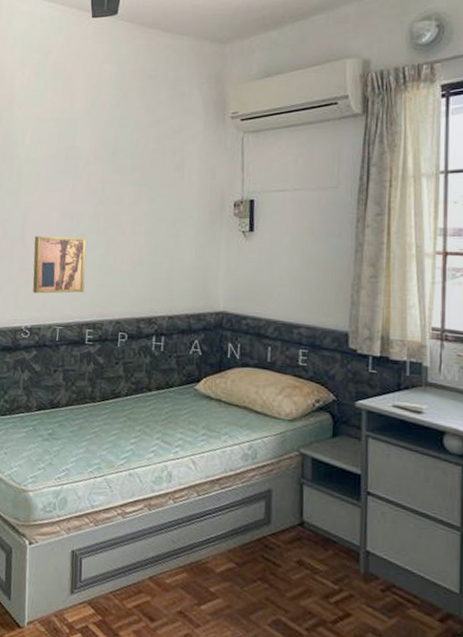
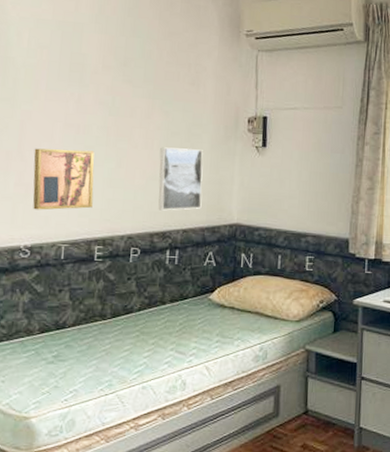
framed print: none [144,233,188,297] -> present [158,147,203,211]

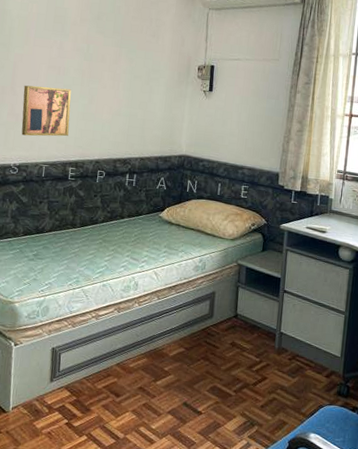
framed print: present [158,147,203,211] -> none [121,88,160,142]

